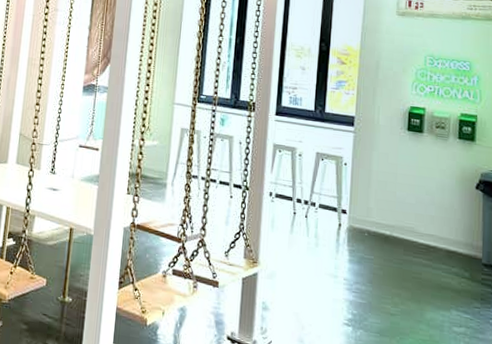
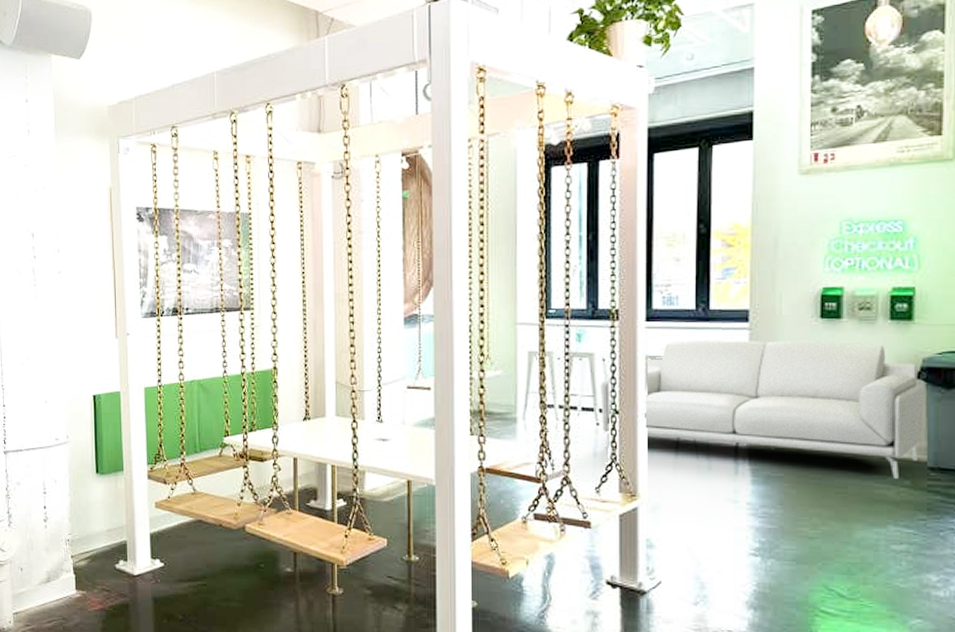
sofa: none [234,134,483,271] -> present [601,340,926,479]

